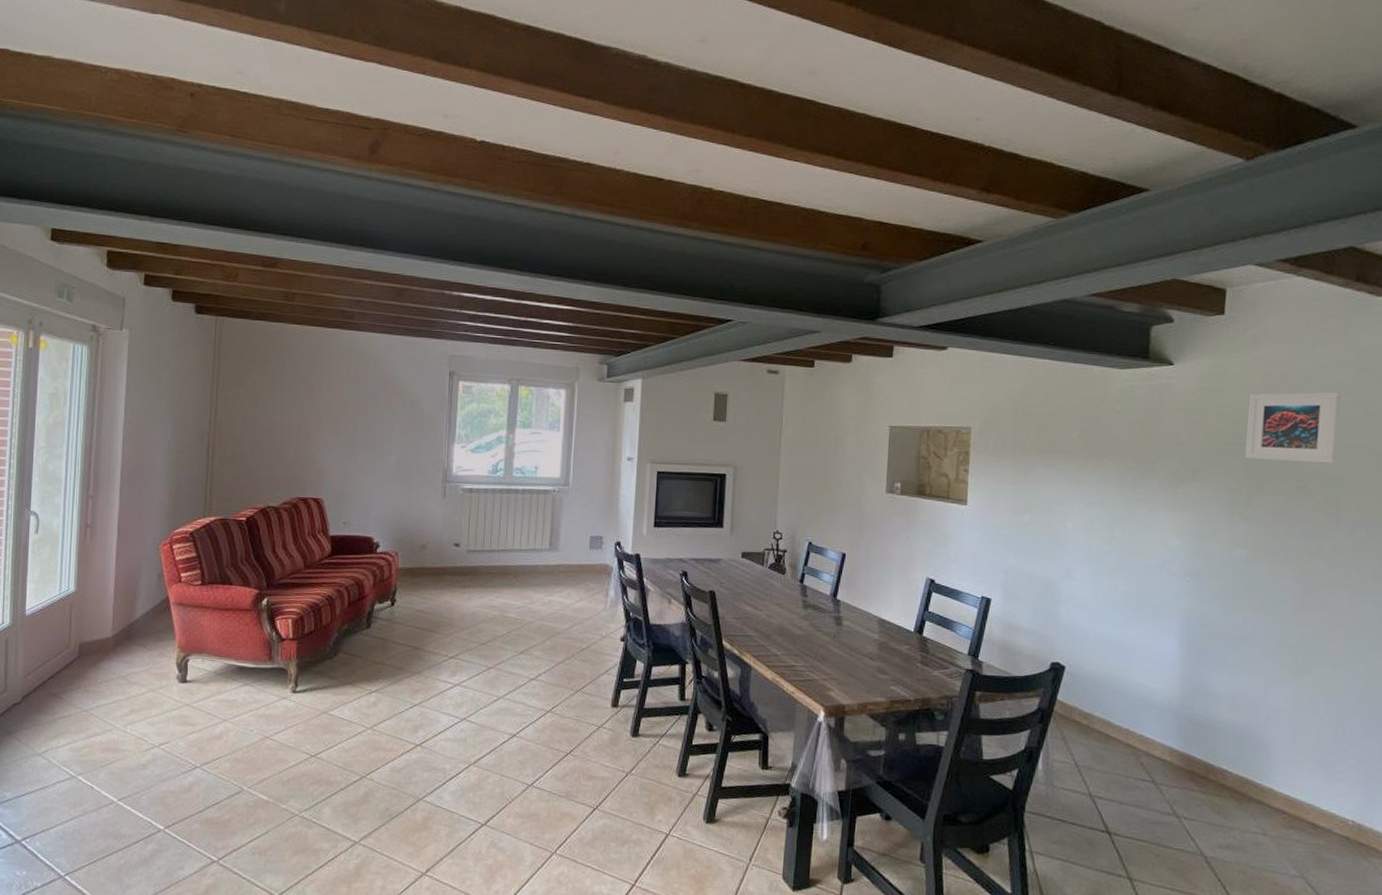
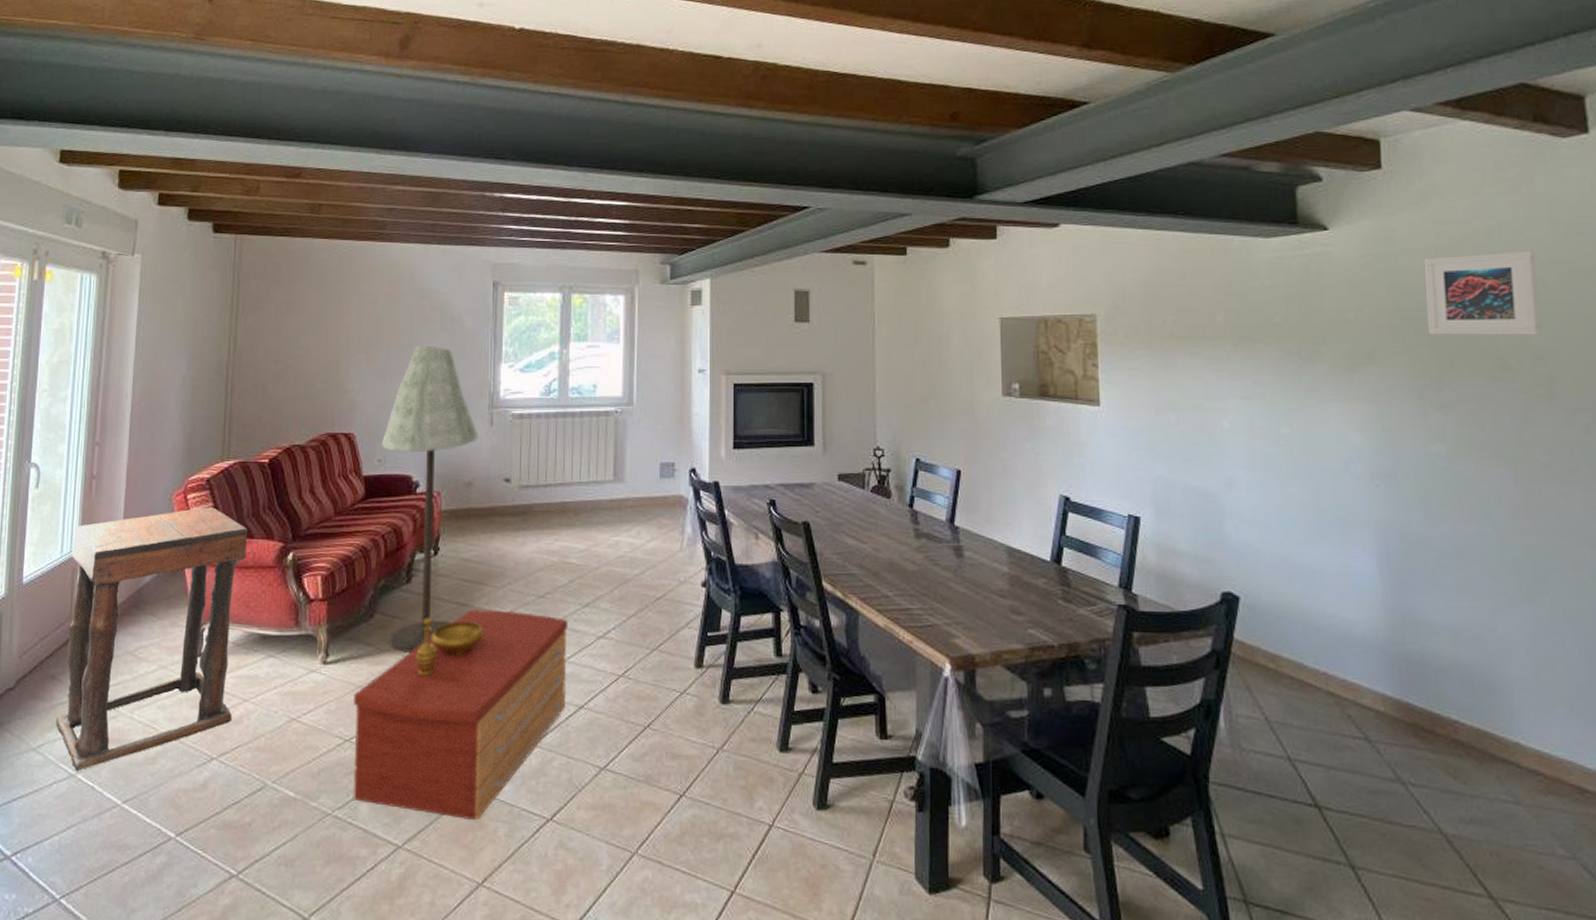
side table: none [58,556,227,773] -> present [56,507,248,771]
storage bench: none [317,652,505,824] -> present [353,609,568,821]
floor lamp: none [346,424,433,686] -> present [381,345,479,653]
decorative bowl: none [374,658,433,706] -> present [416,618,484,676]

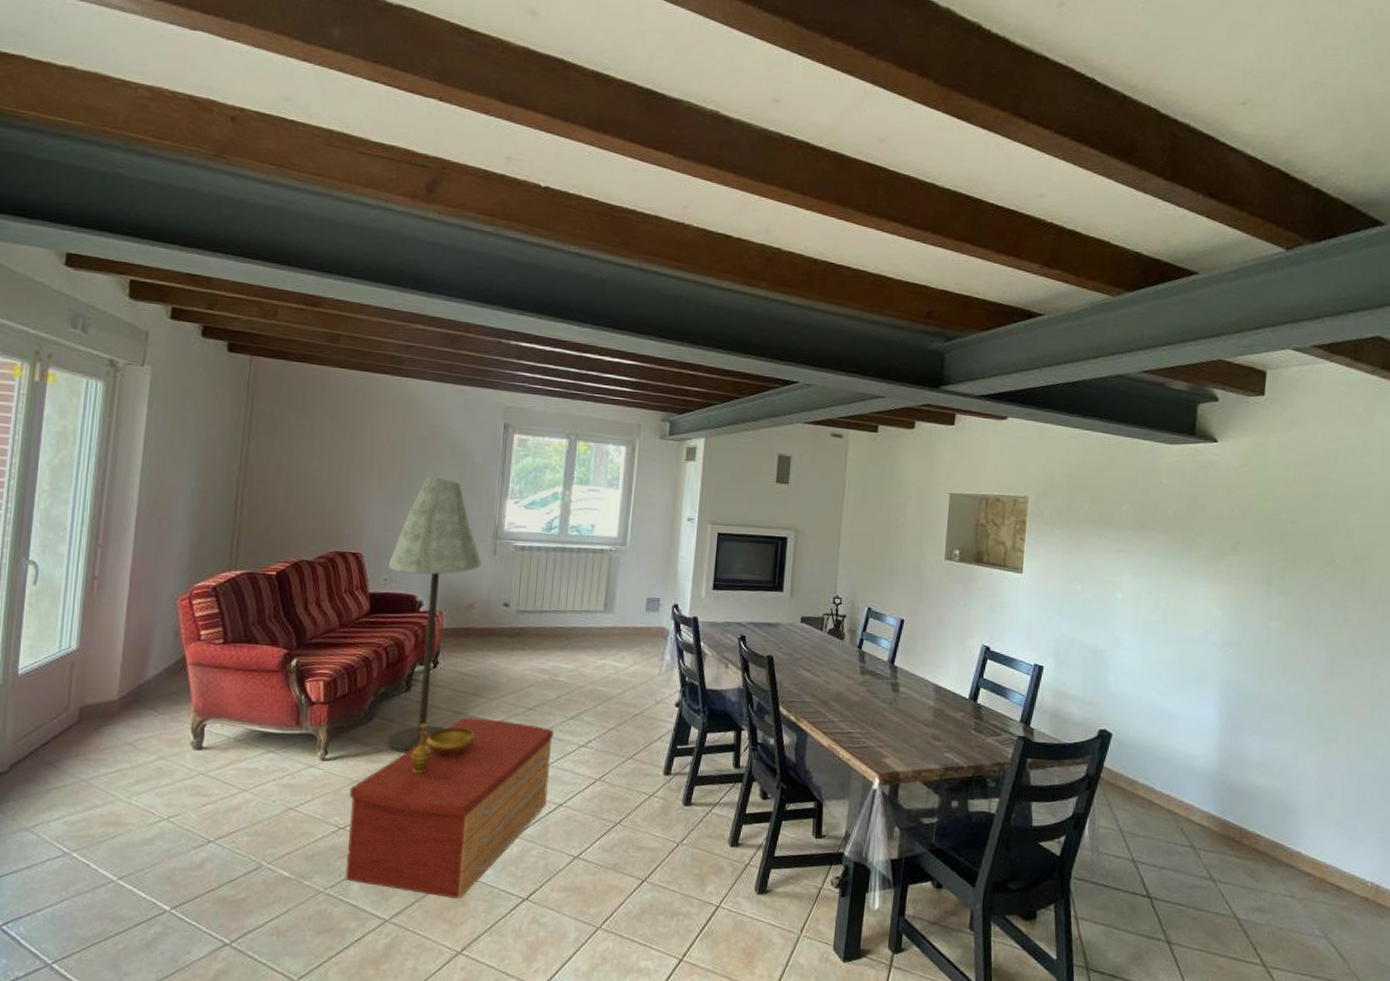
side table: present [56,507,248,771] -> none [51,612,253,850]
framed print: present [1423,251,1541,335] -> none [1280,472,1367,541]

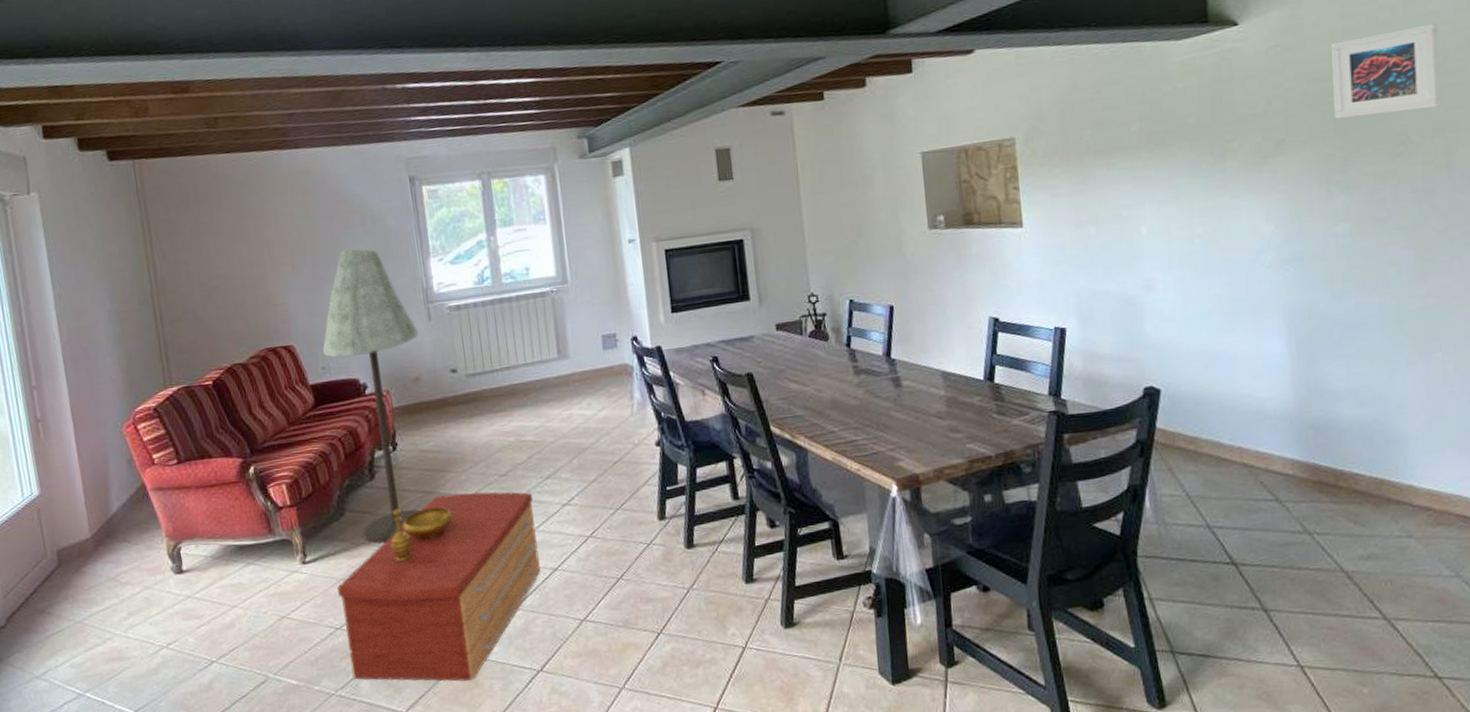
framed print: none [1280,472,1367,541] -> present [1330,23,1441,119]

